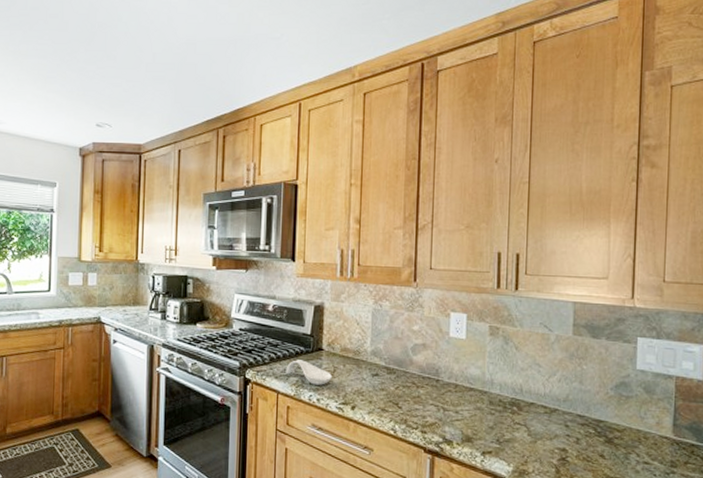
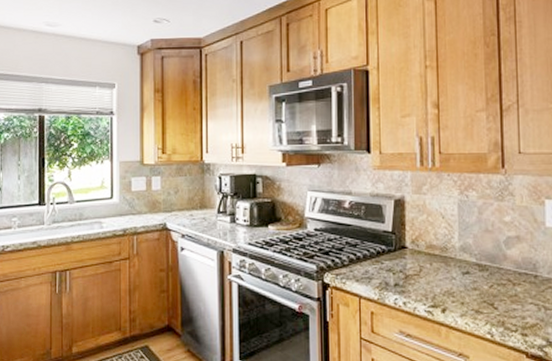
spoon rest: present [285,360,332,385] -> none [367,260,418,287]

